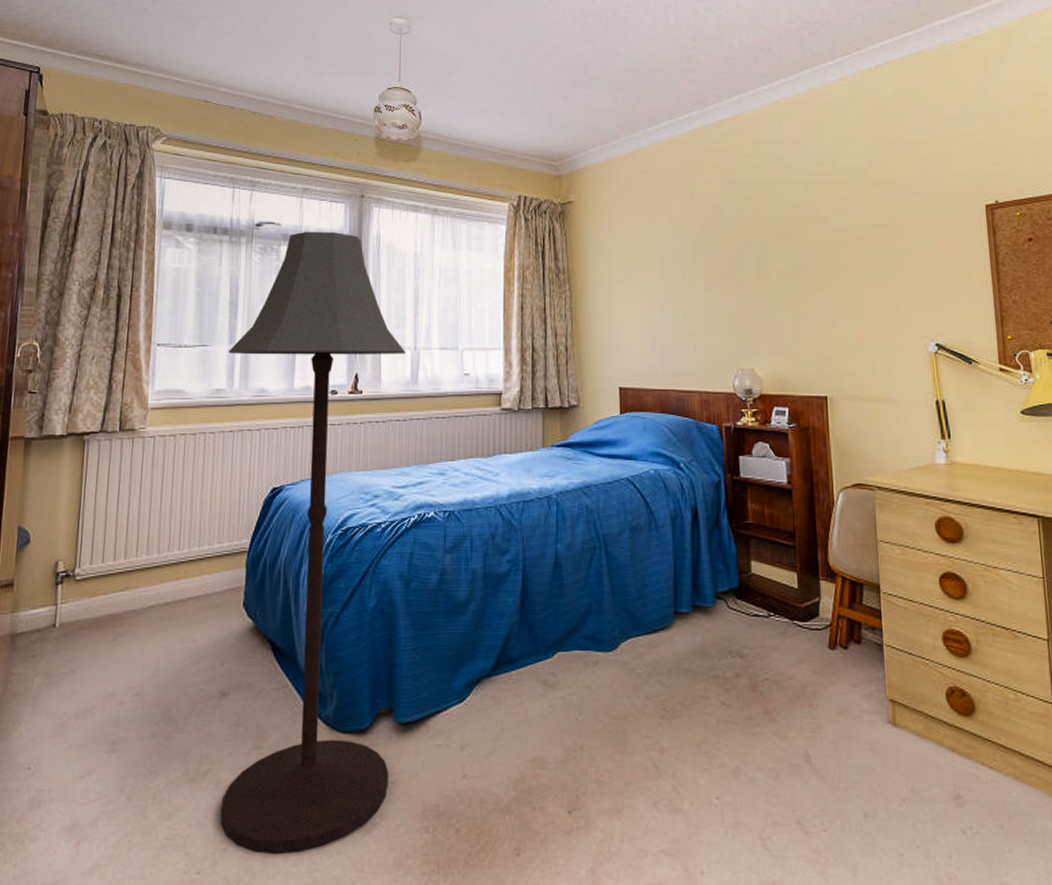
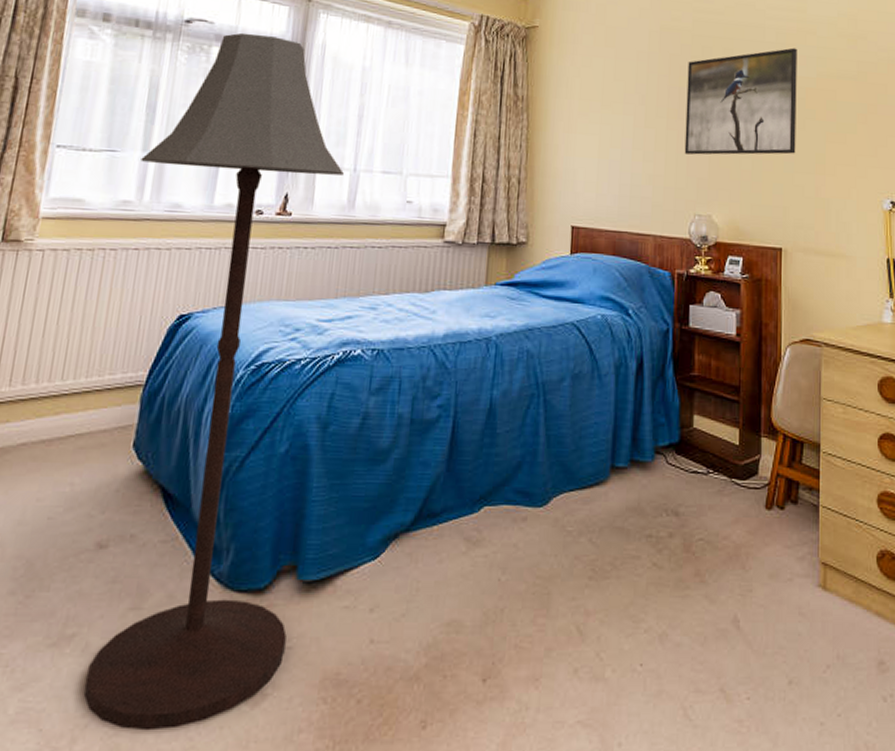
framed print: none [720,200,834,312] -> present [684,47,797,155]

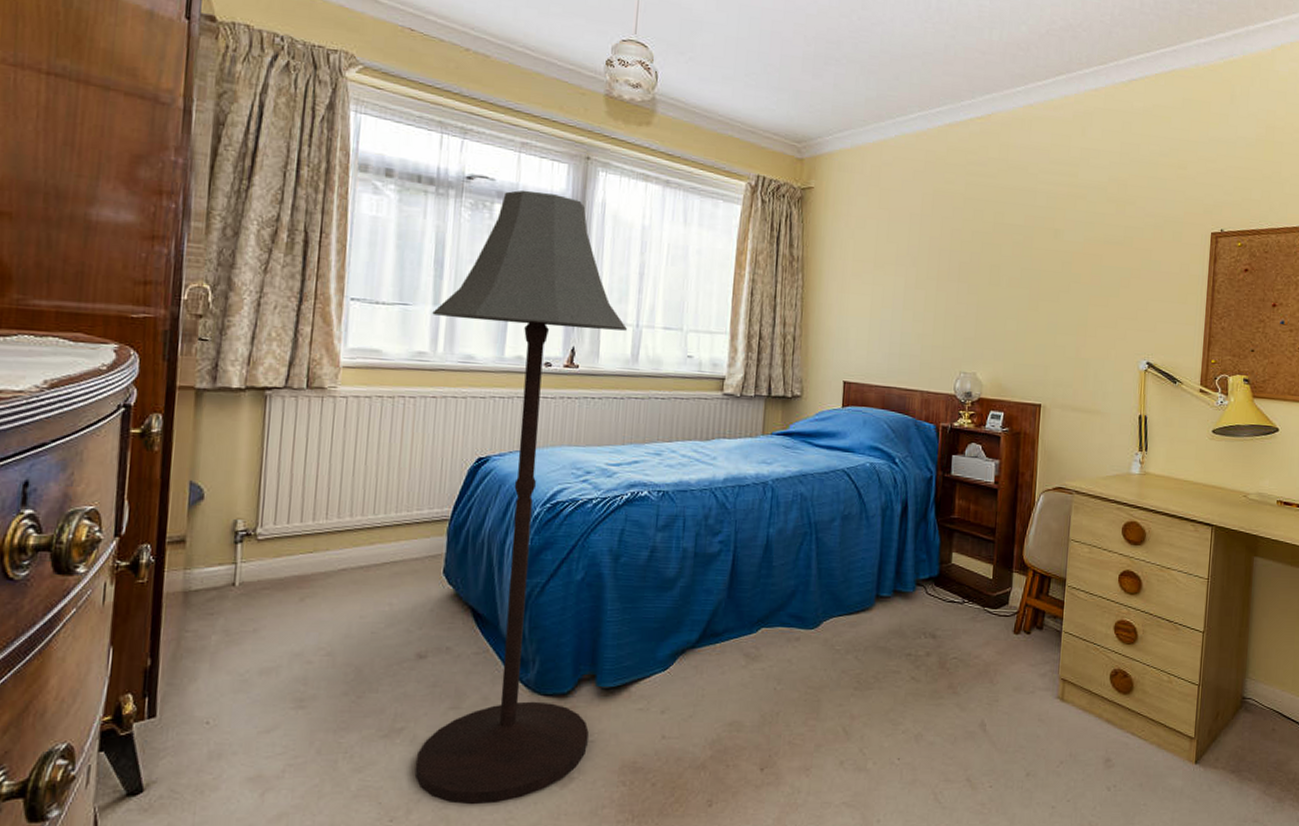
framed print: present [684,47,797,155] -> none [952,212,1067,317]

